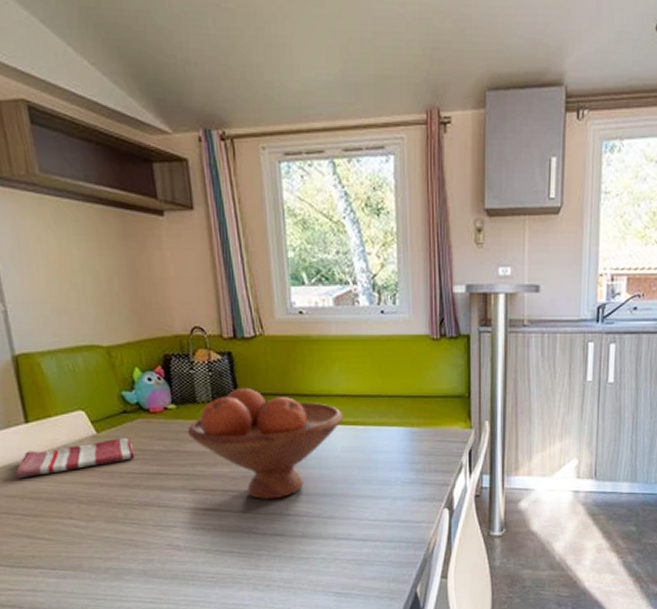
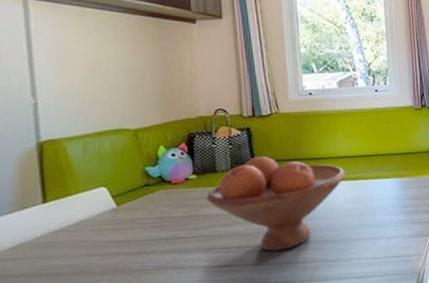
dish towel: present [15,437,135,479] -> none [25,208,154,258]

